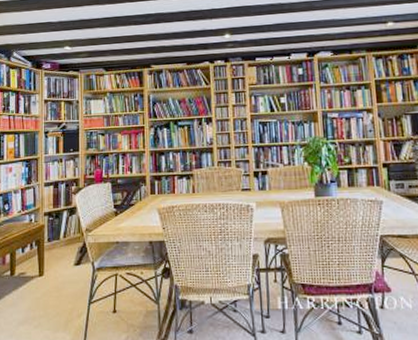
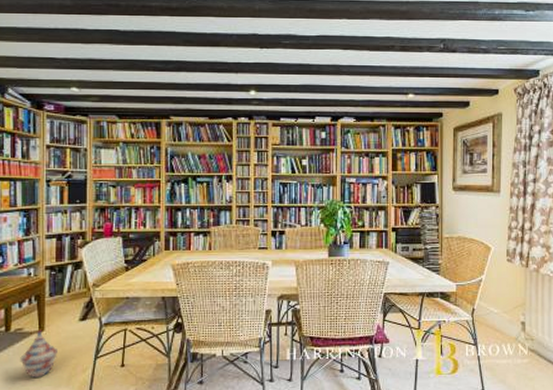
woven basket: none [23,274,56,323] -> present [20,329,59,379]

